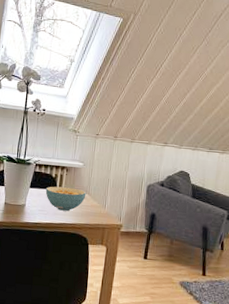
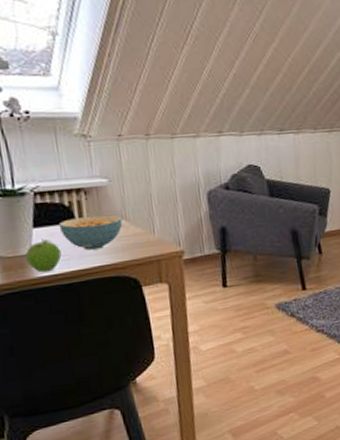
fruit: none [20,196,43,220] -> present [25,239,62,273]

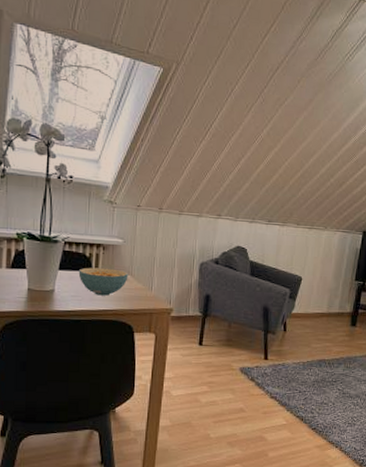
fruit: present [25,239,62,273] -> none [48,280,76,308]

